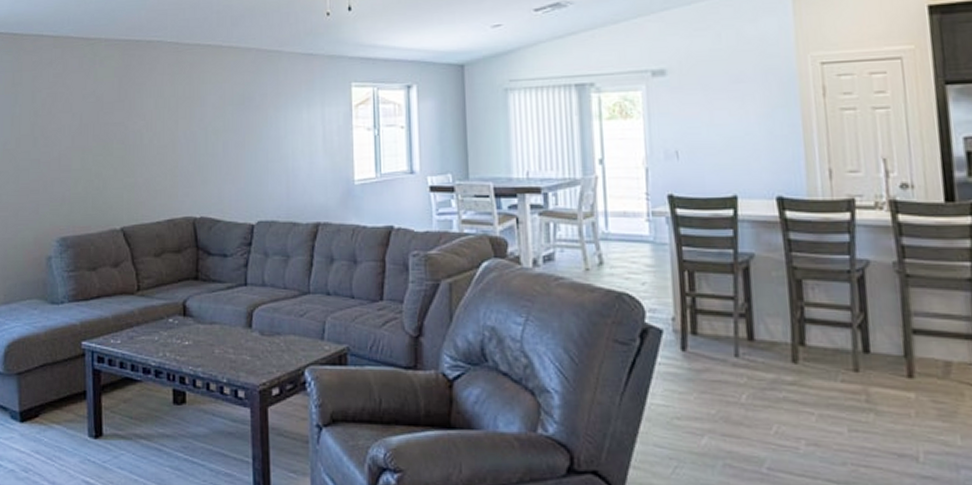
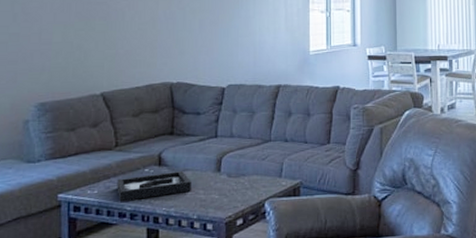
decorative tray: none [140,323,219,356] -> present [117,170,191,202]

